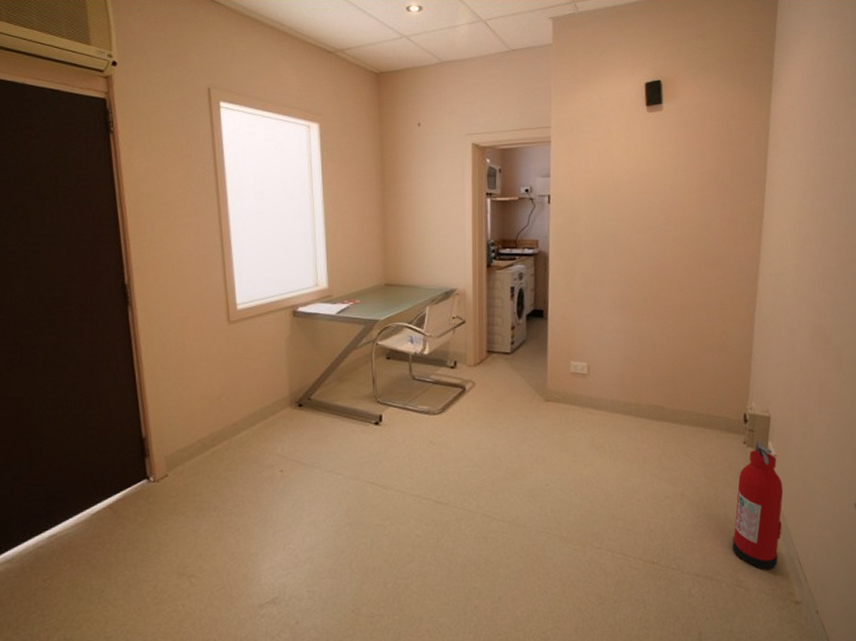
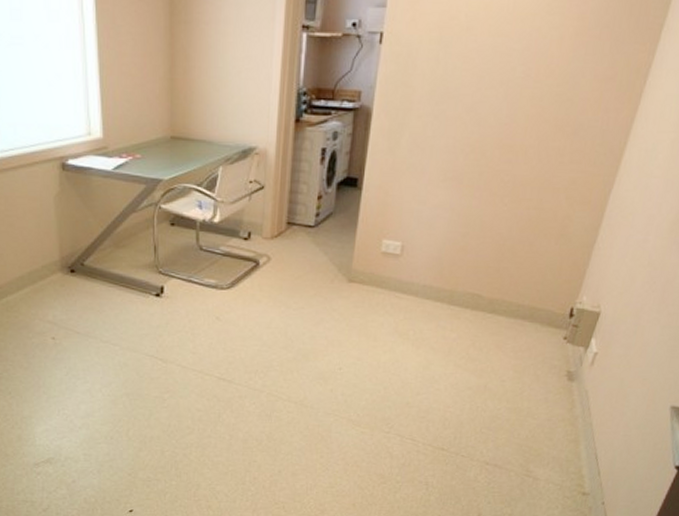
fire extinguisher: present [732,441,784,571] -> none [528,337,598,463]

